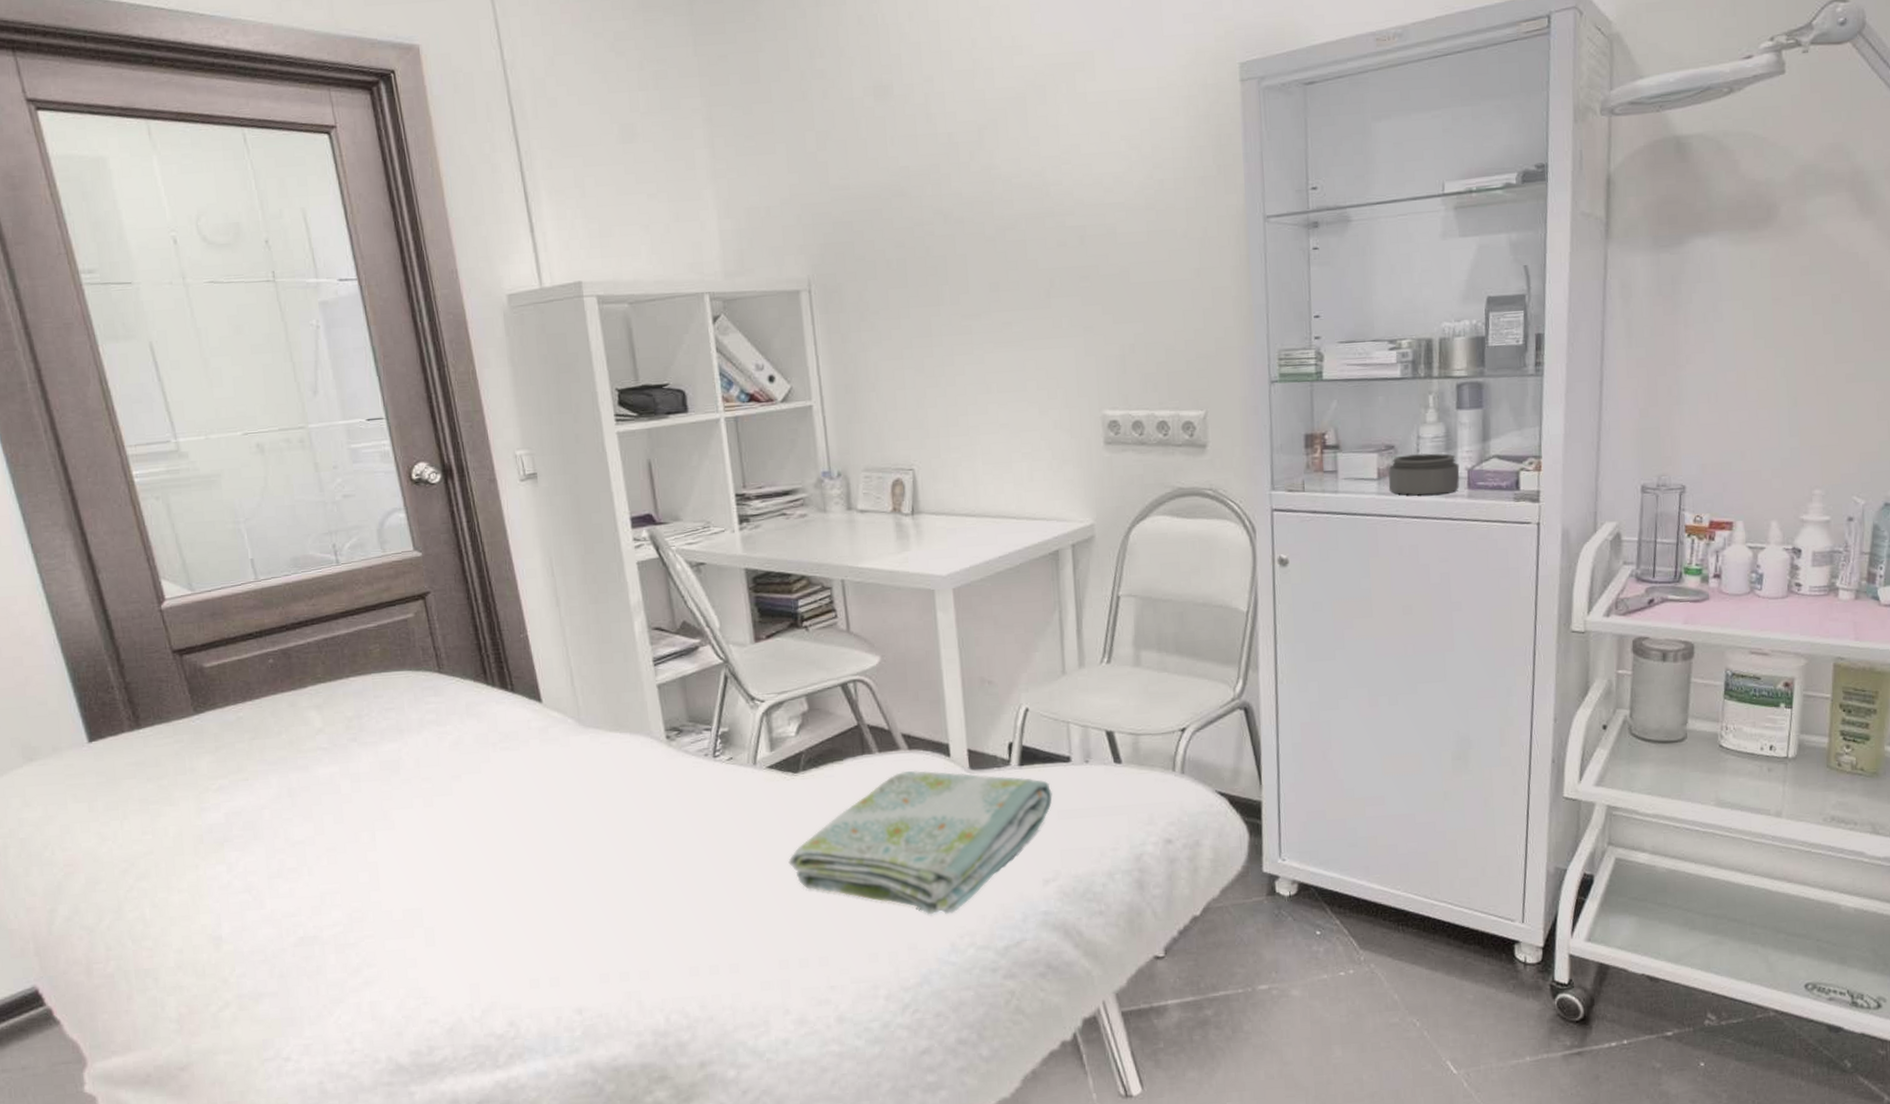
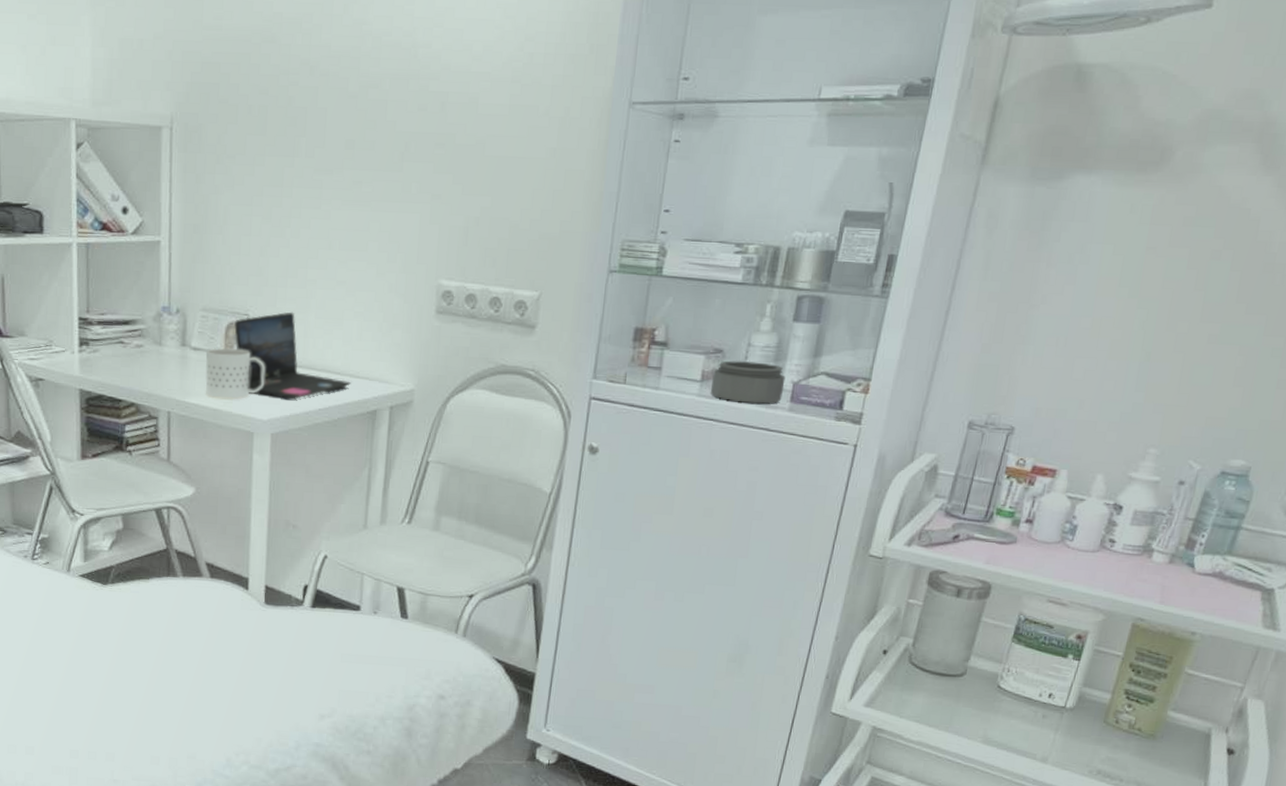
towel: present [788,770,1053,915] -> none [89,597,339,733]
mug: none [873,505,940,560] -> present [205,348,266,400]
laptop: none [900,461,1029,551] -> present [234,312,352,400]

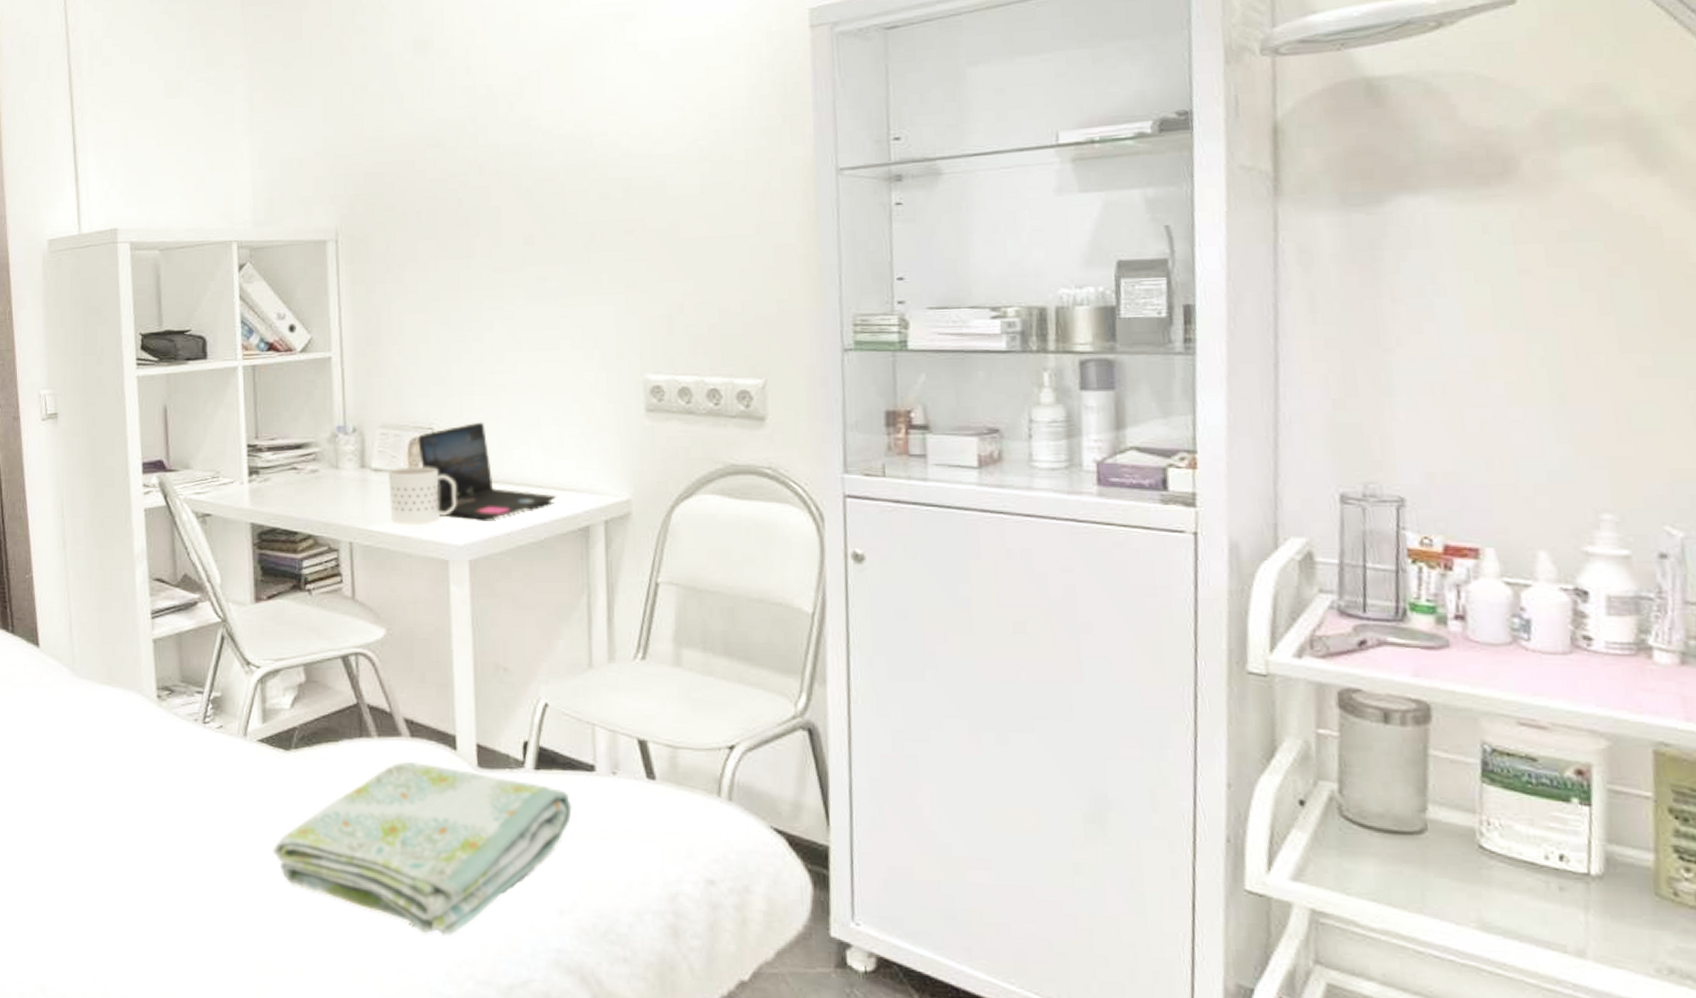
towel: none [89,597,339,733] -> present [272,761,572,937]
jar: present [710,360,786,404] -> none [992,440,1086,490]

